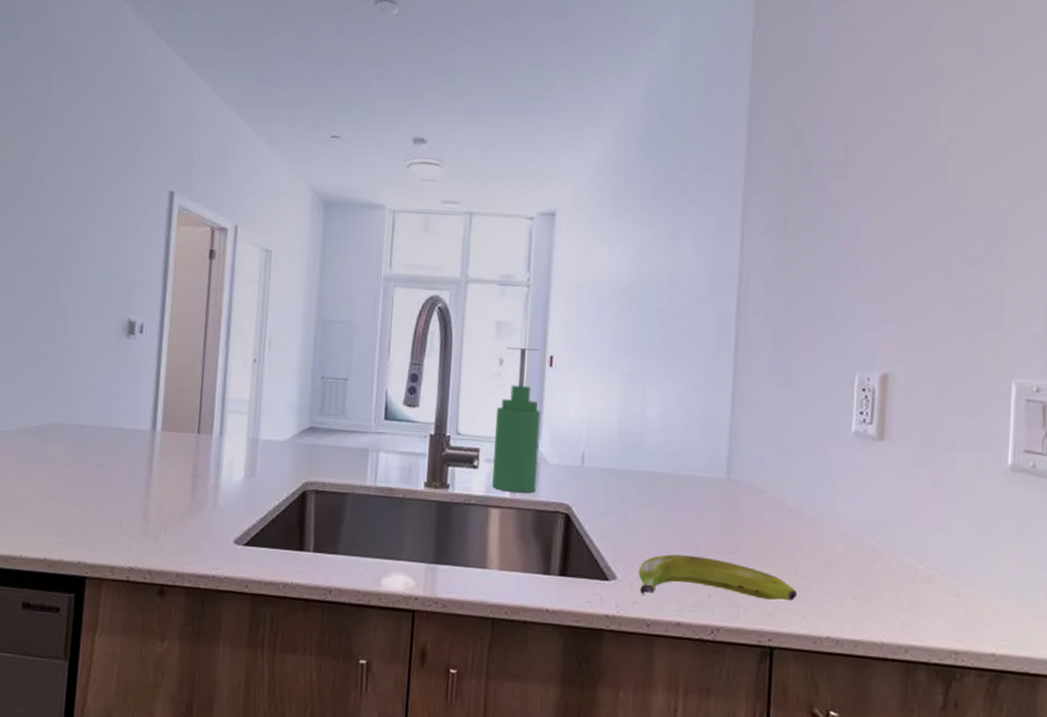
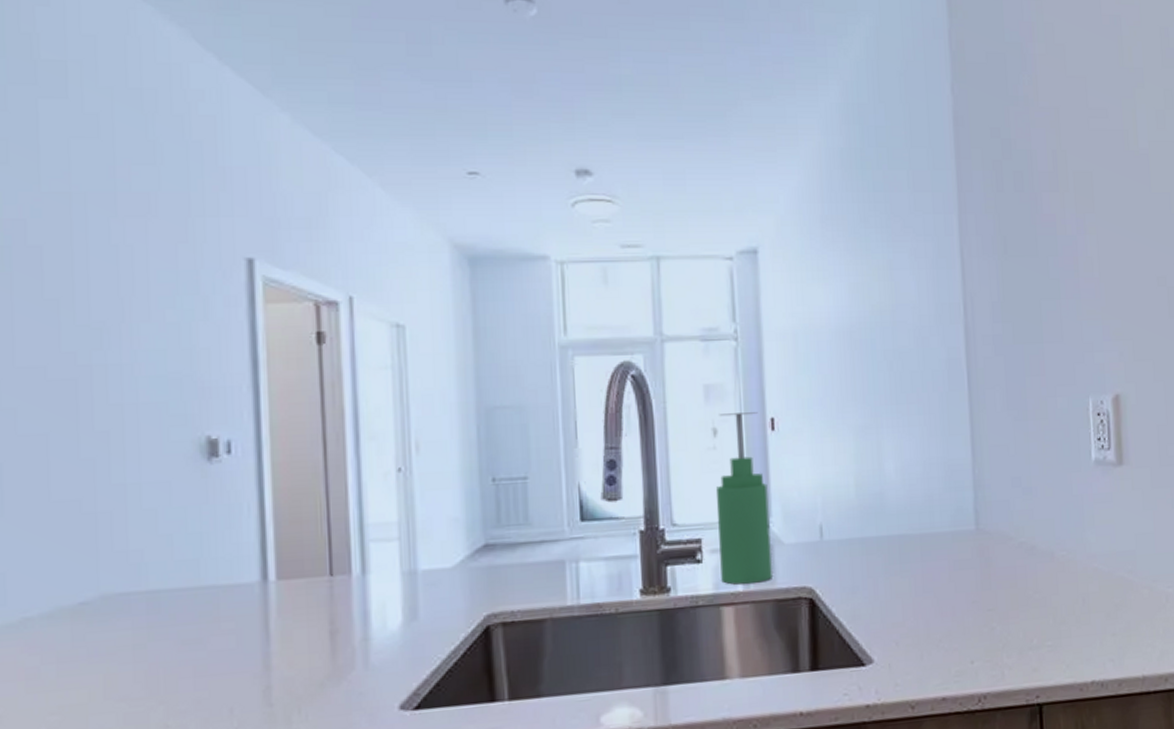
banana: present [638,554,798,601] -> none [896,620,1059,675]

